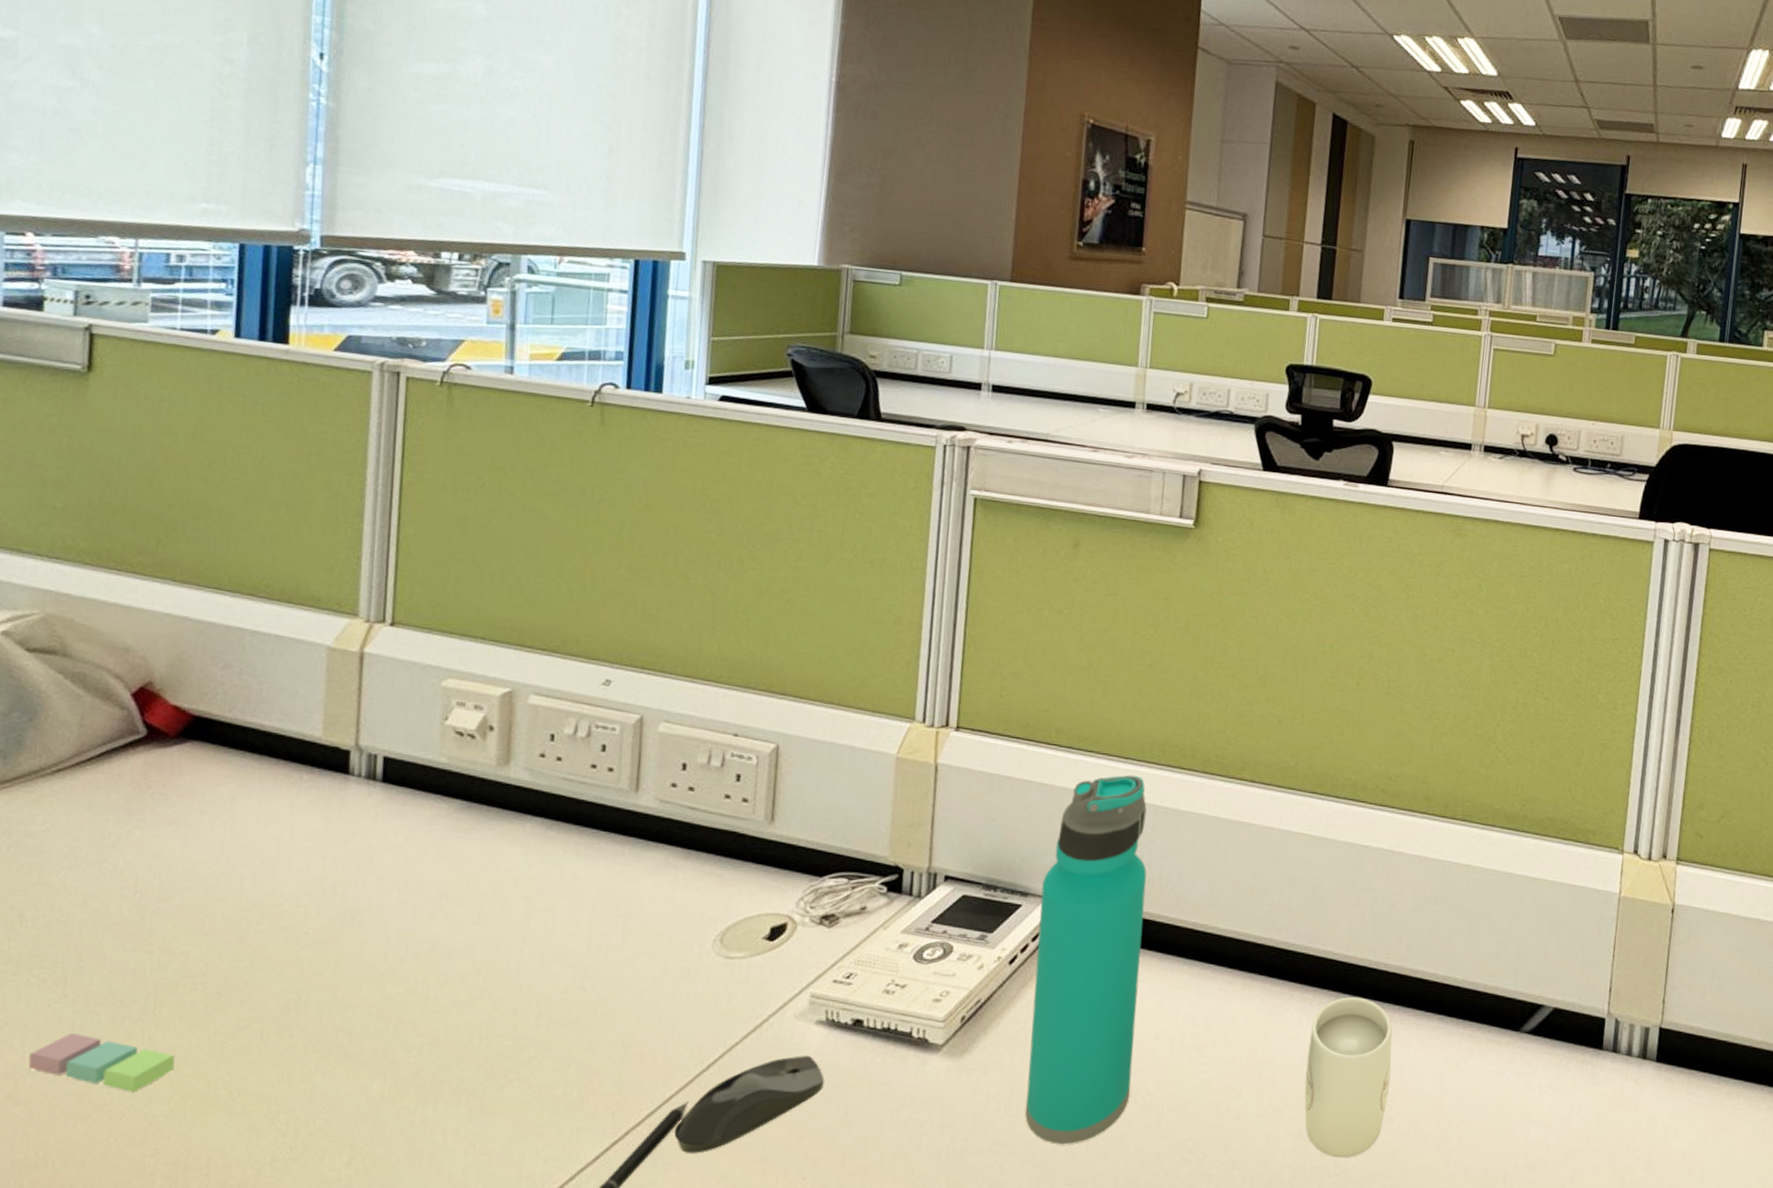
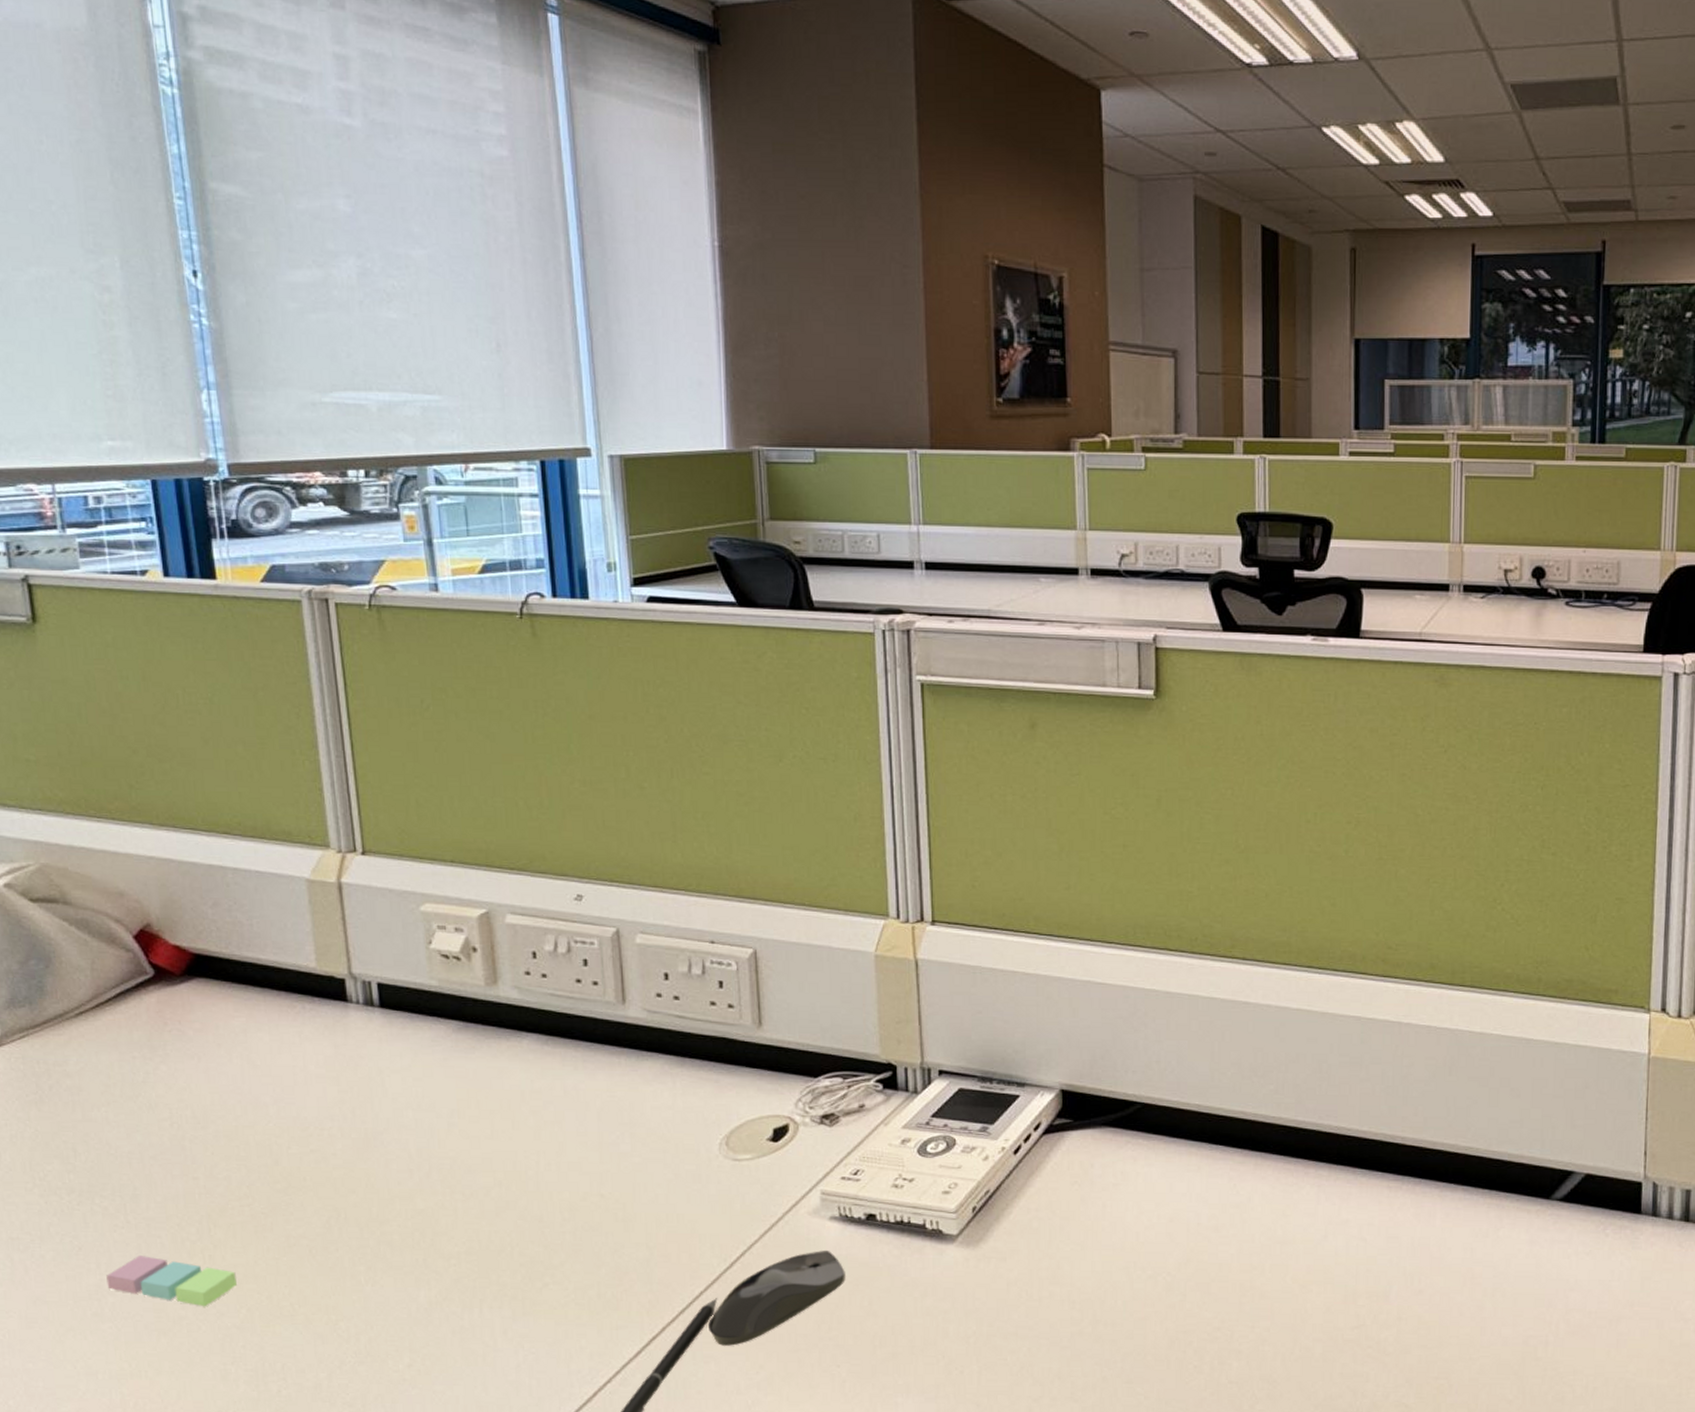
water bottle: present [1025,774,1147,1145] -> none [1038,959,1151,1327]
mug: present [1304,996,1393,1158] -> none [1328,1171,1417,1331]

